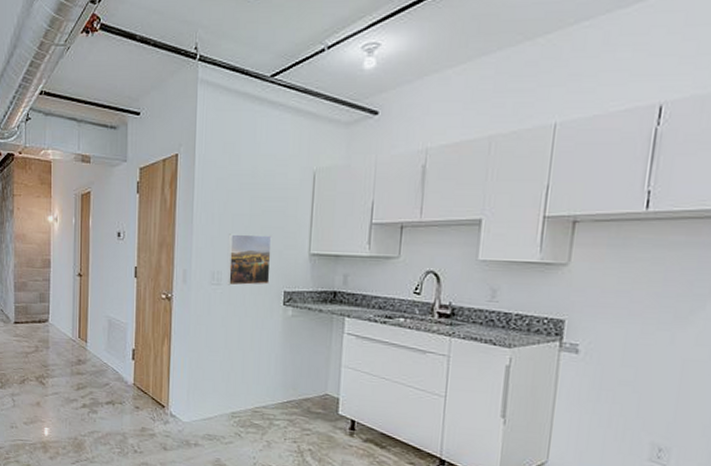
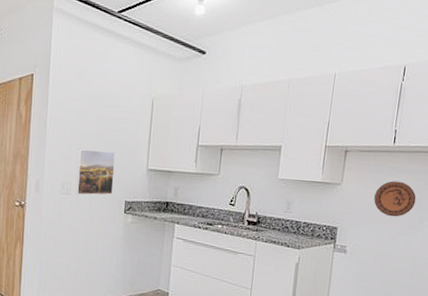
decorative plate: none [618,258,685,306] -> present [374,181,417,217]

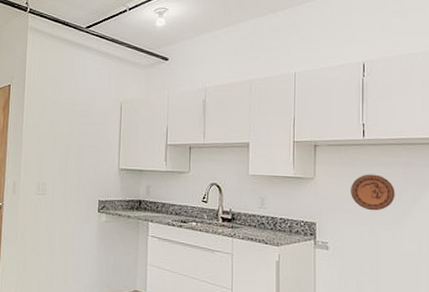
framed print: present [75,149,116,195] -> none [50,151,88,196]

